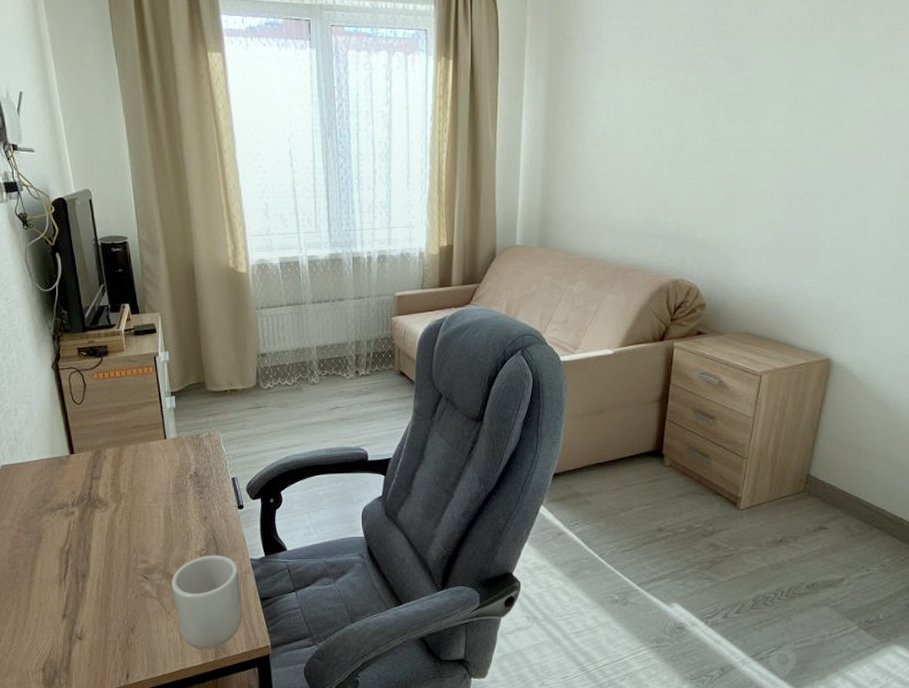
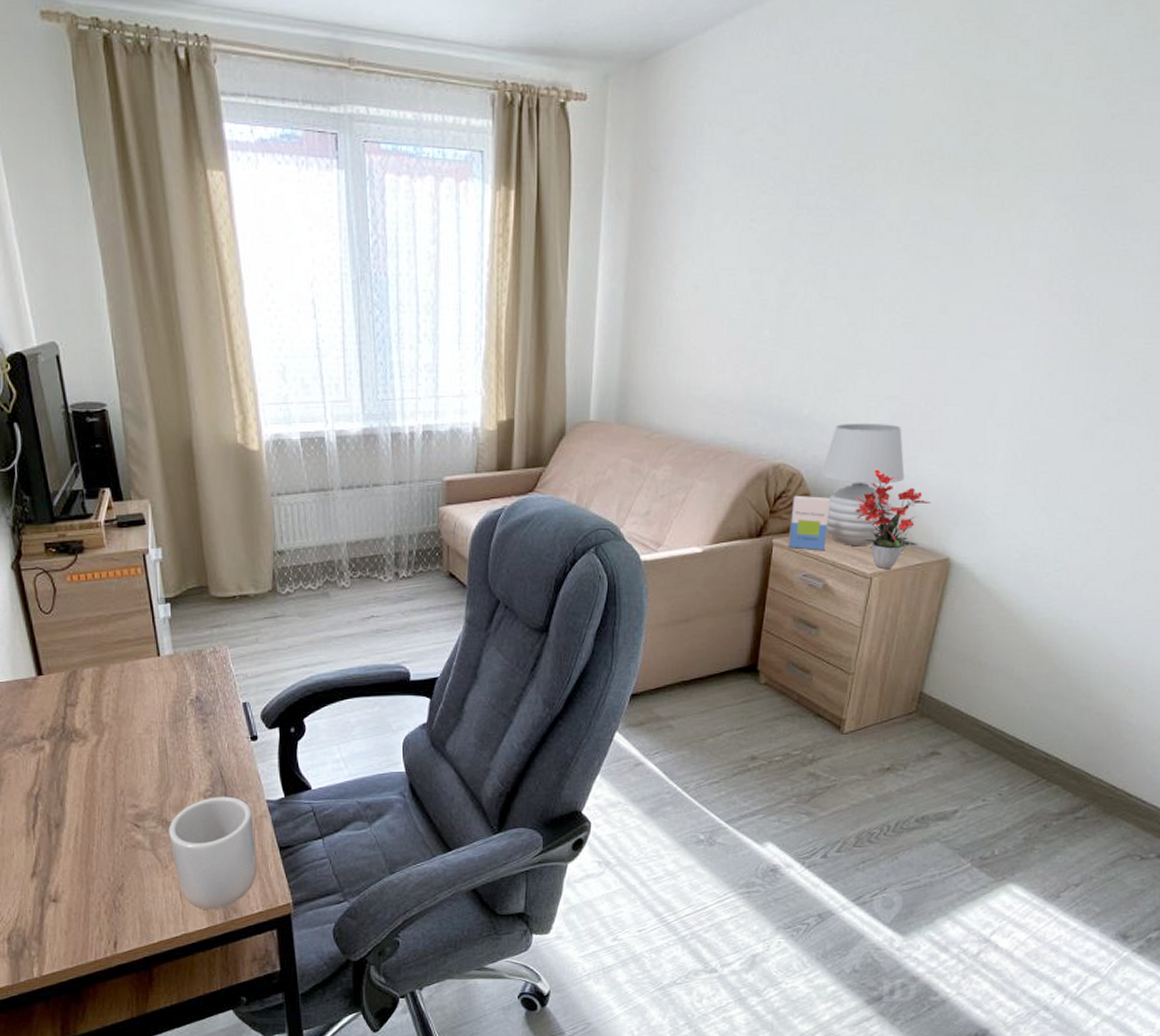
book: none [687,306,724,353] -> present [788,496,831,551]
table lamp: none [714,244,788,348] -> present [820,422,905,545]
potted flower: none [745,283,812,367] -> present [855,469,931,568]

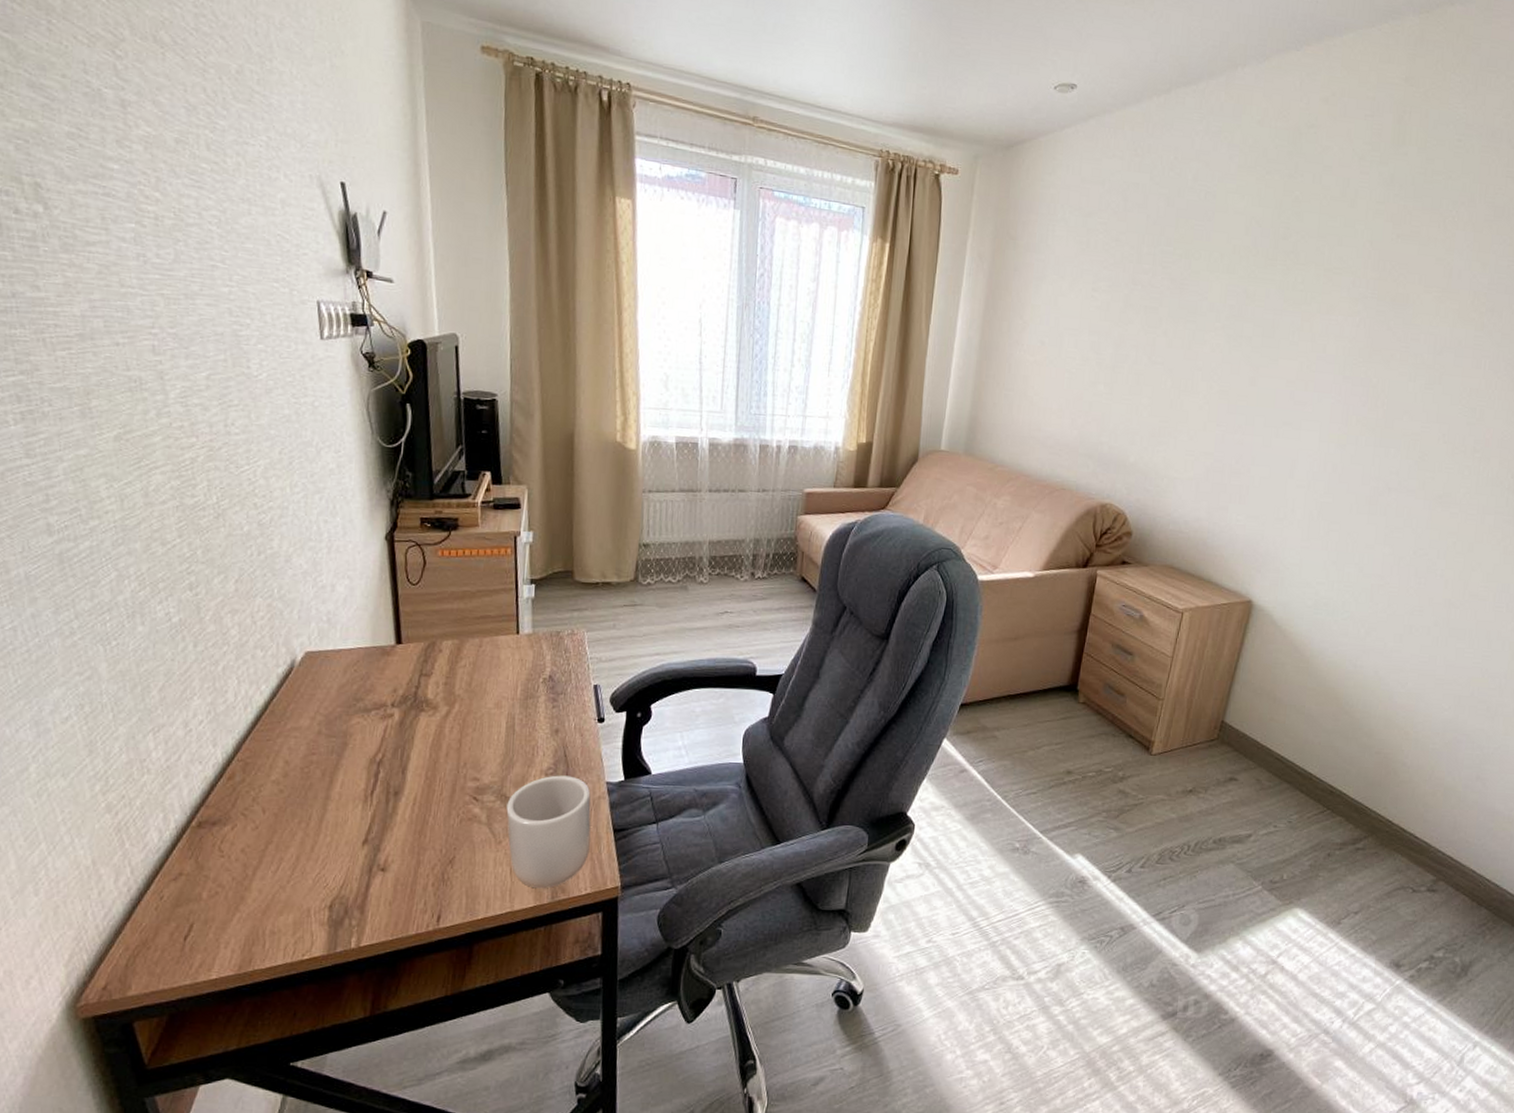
book: present [788,496,831,551] -> none [1110,533,1151,585]
table lamp: present [820,422,905,545] -> none [1142,473,1216,583]
potted flower: present [855,469,931,568] -> none [1171,515,1237,605]

